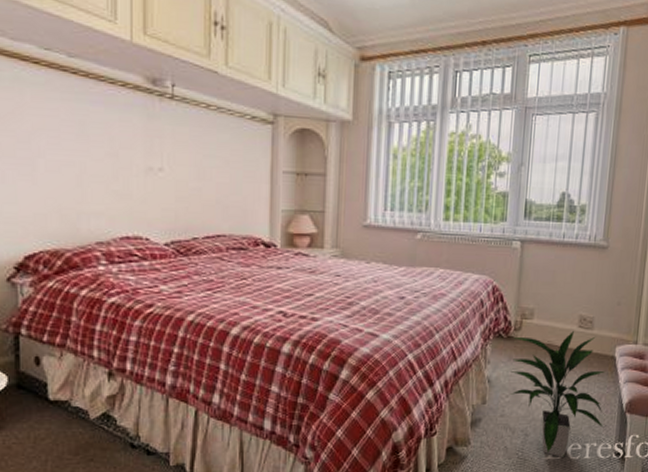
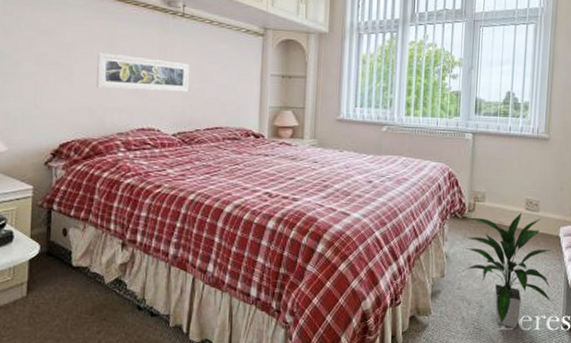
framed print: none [66,143,184,193] -> present [96,52,190,92]

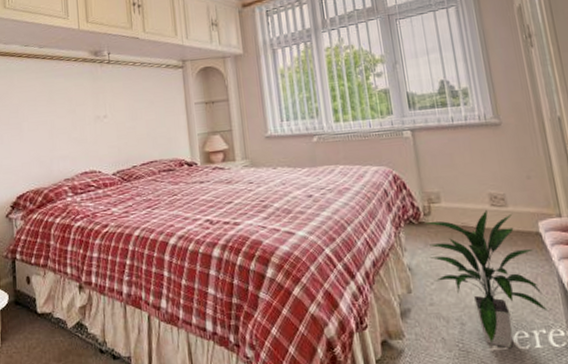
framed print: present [96,52,190,92] -> none [41,105,123,140]

